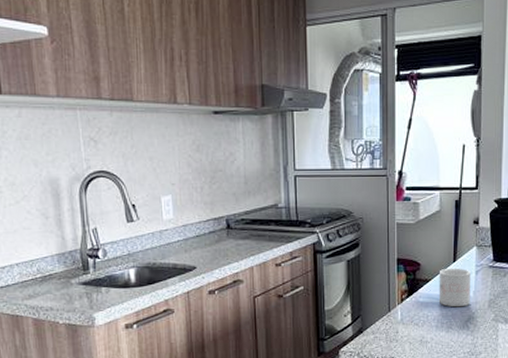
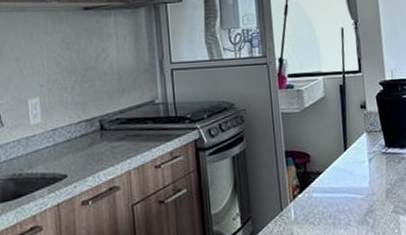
mug: present [438,268,471,307] -> none [330,157,367,201]

